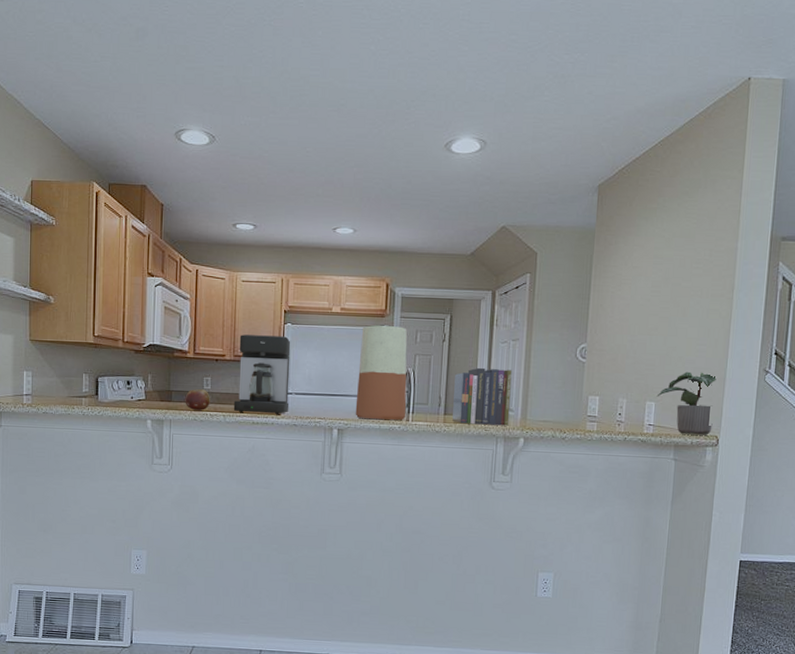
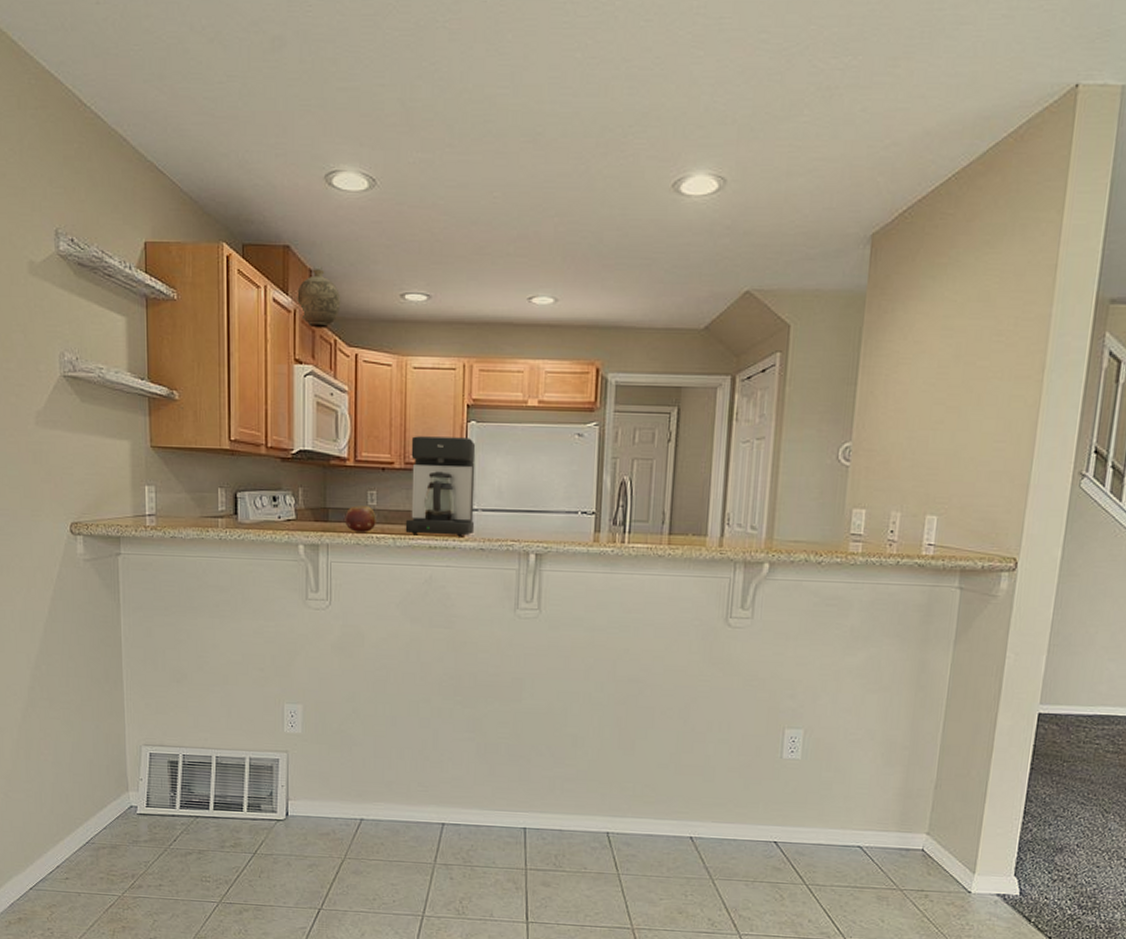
decorative vase: none [150,203,186,250] -> present [295,269,341,328]
vase: present [355,325,408,421] -> none [557,422,623,543]
books: present [452,367,512,426] -> none [679,474,756,548]
potted plant: present [656,371,716,435] -> none [939,476,1017,557]

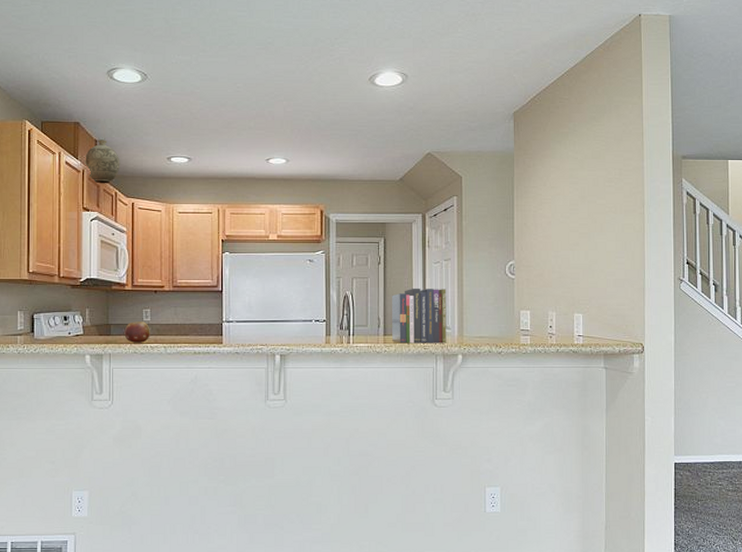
coffee maker: present [405,436,476,536] -> none [174,265,231,343]
books: none [679,474,756,548] -> present [392,288,447,344]

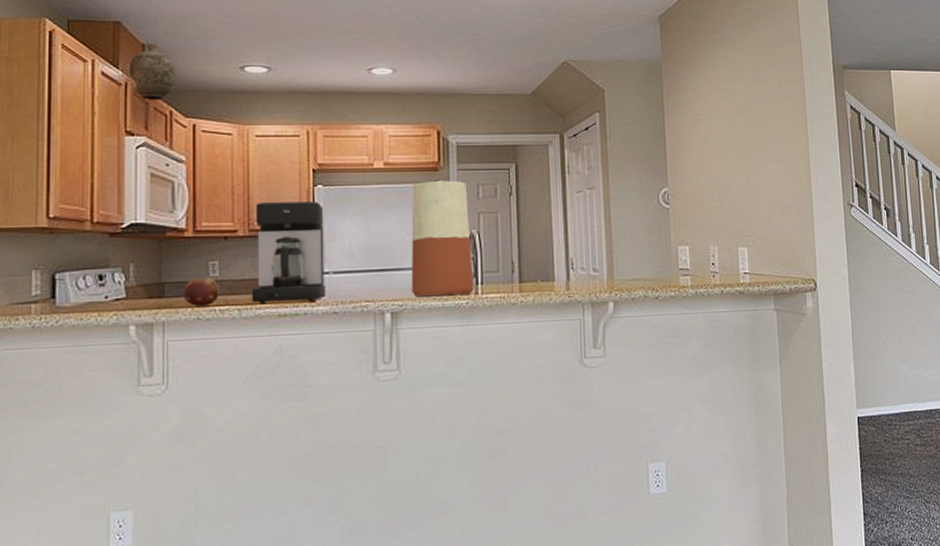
coffee maker: none [174,265,231,343] -> present [251,201,327,303]
vase: none [297,251,347,344] -> present [411,181,474,297]
books: present [392,288,447,344] -> none [527,222,595,292]

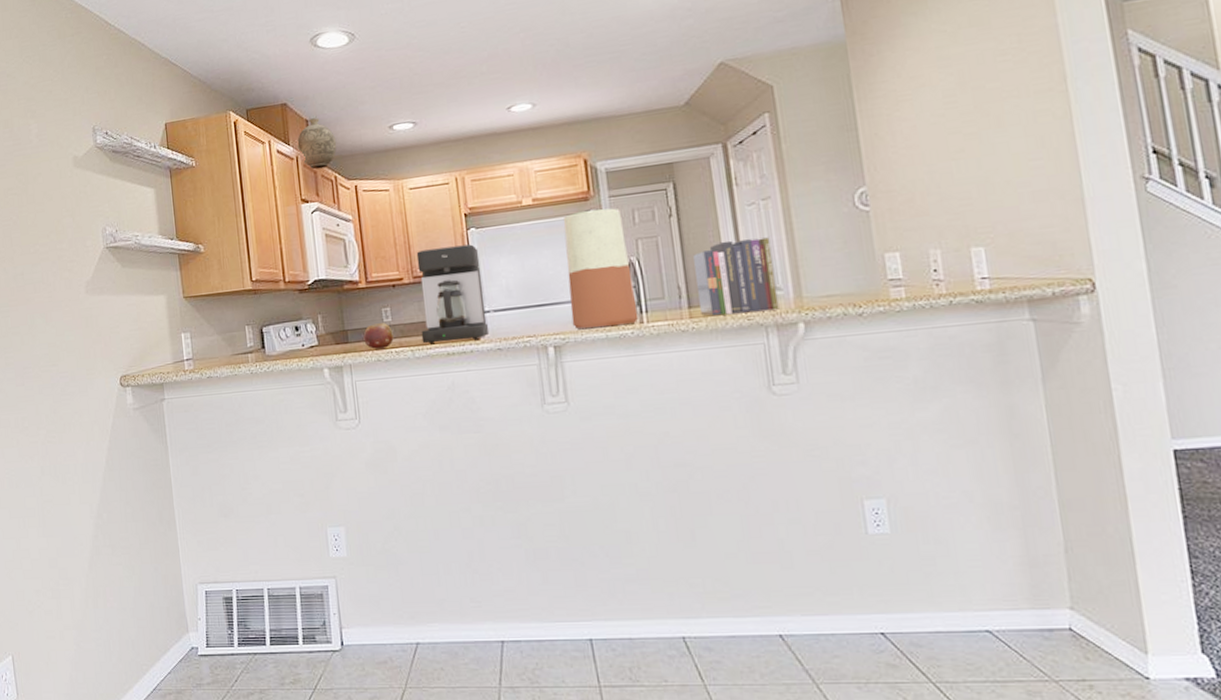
books: none [527,222,595,292] -> present [693,237,779,317]

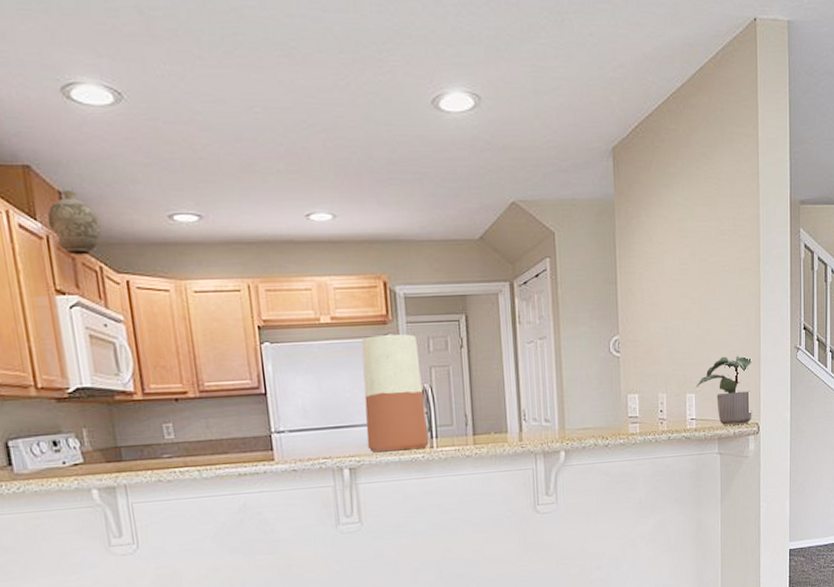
fruit: present [363,323,394,350] -> none [140,440,177,470]
coffee maker: present [416,244,490,344] -> none [202,359,284,464]
books: present [693,237,779,317] -> none [480,374,547,444]
potted plant: none [984,195,1081,284] -> present [696,355,752,425]

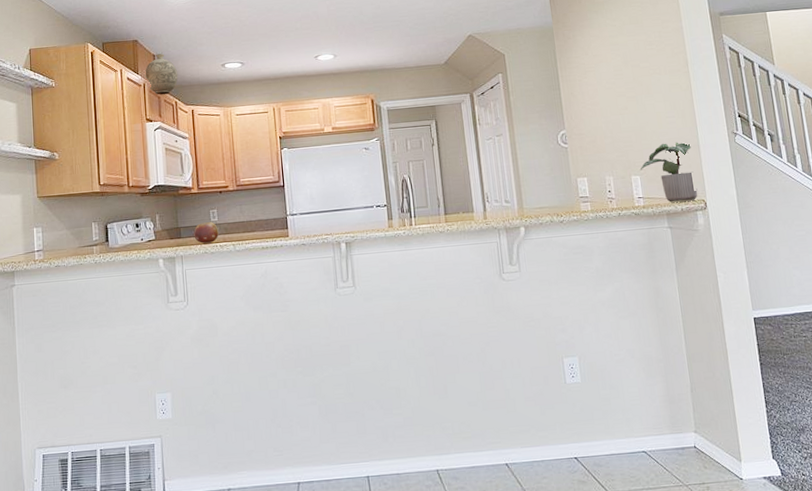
fruit: none [140,440,177,470] -> present [194,222,219,244]
vase: present [361,334,429,452] -> none [355,137,409,229]

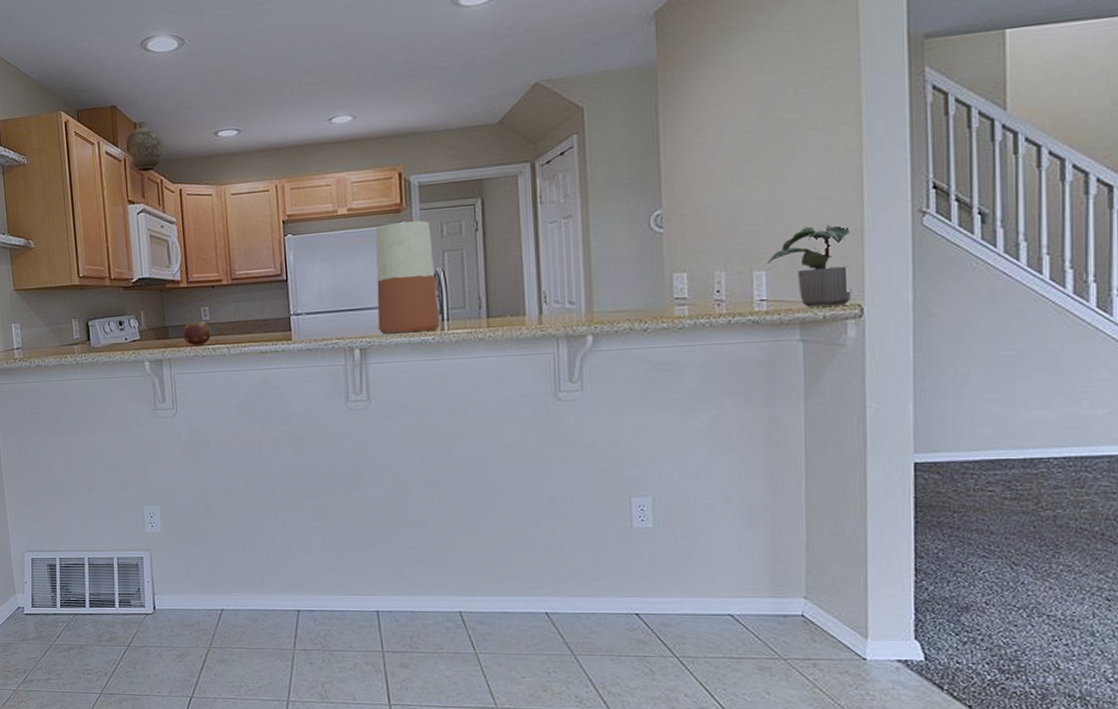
vase: none [355,137,409,229] -> present [375,220,440,334]

